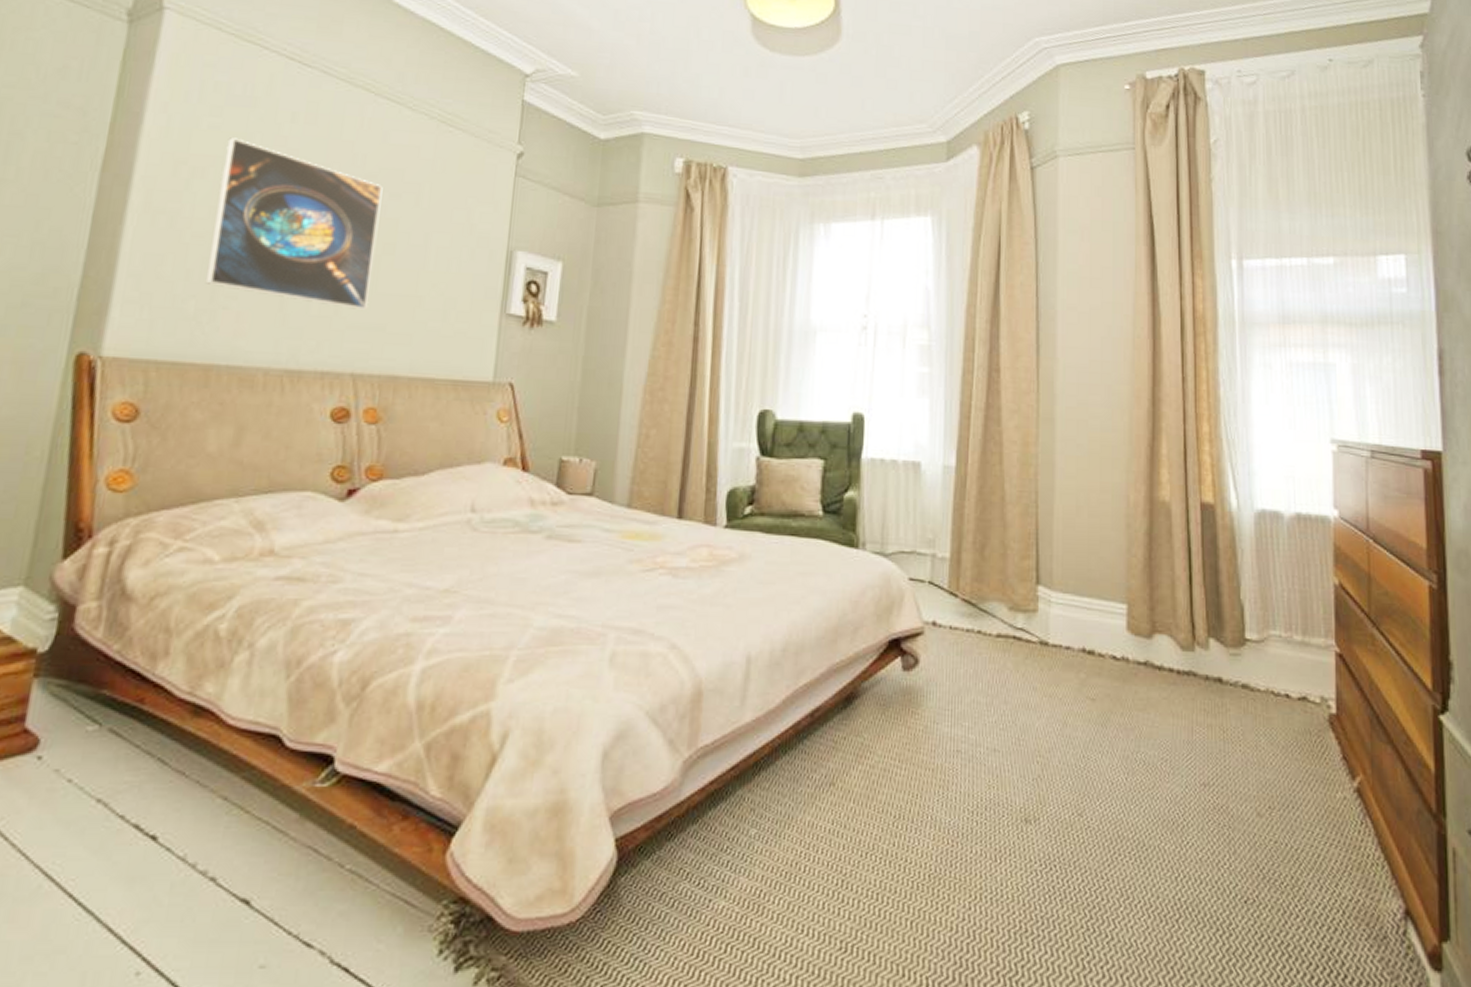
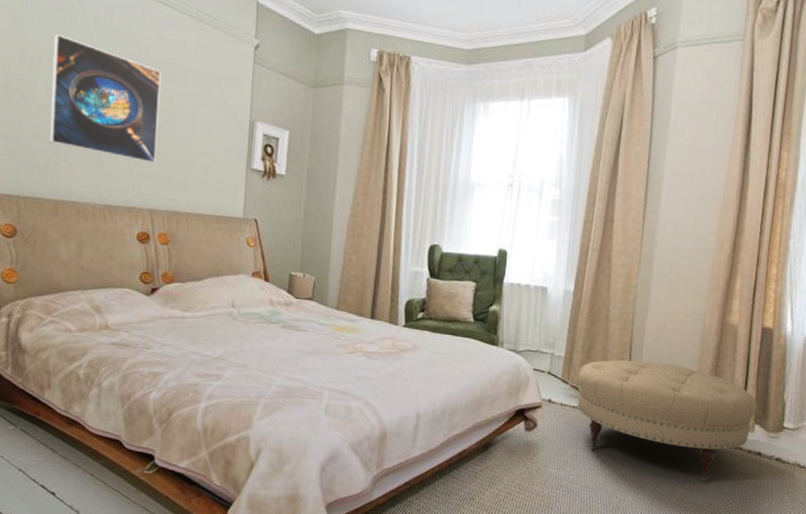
ottoman: none [970,557,1209,727] -> present [577,360,758,482]

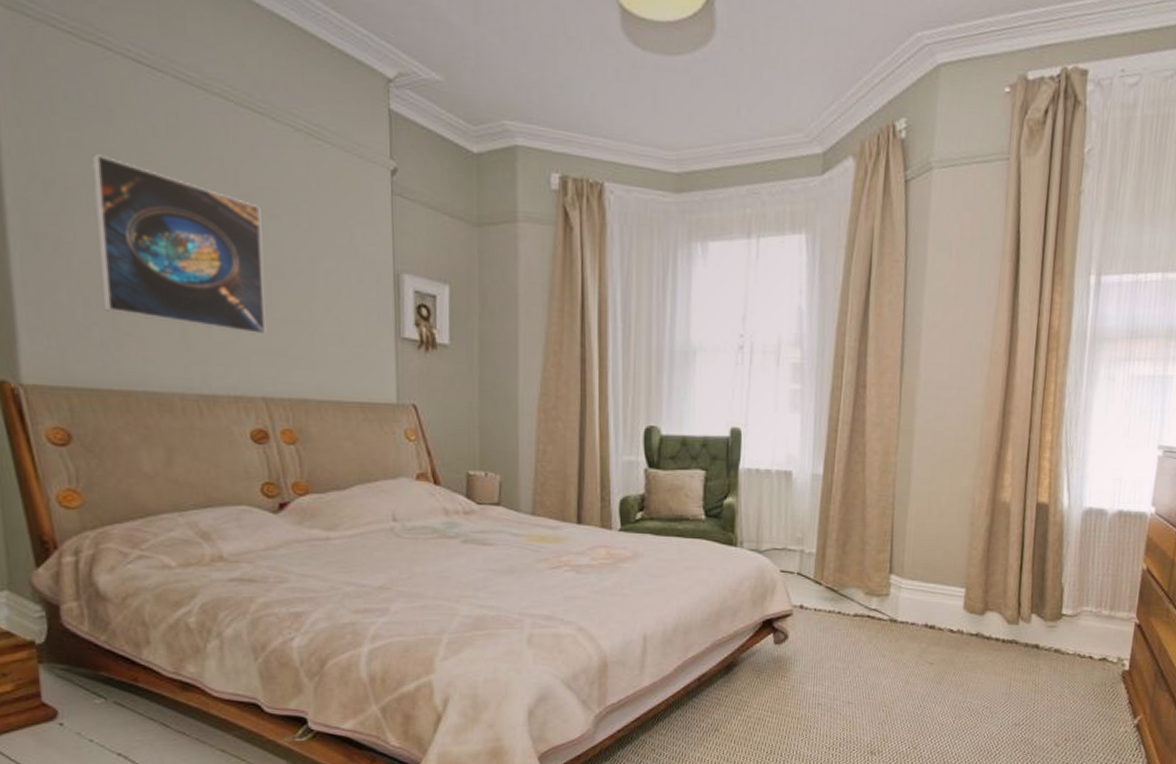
ottoman: present [577,360,758,482] -> none [832,551,1034,683]

